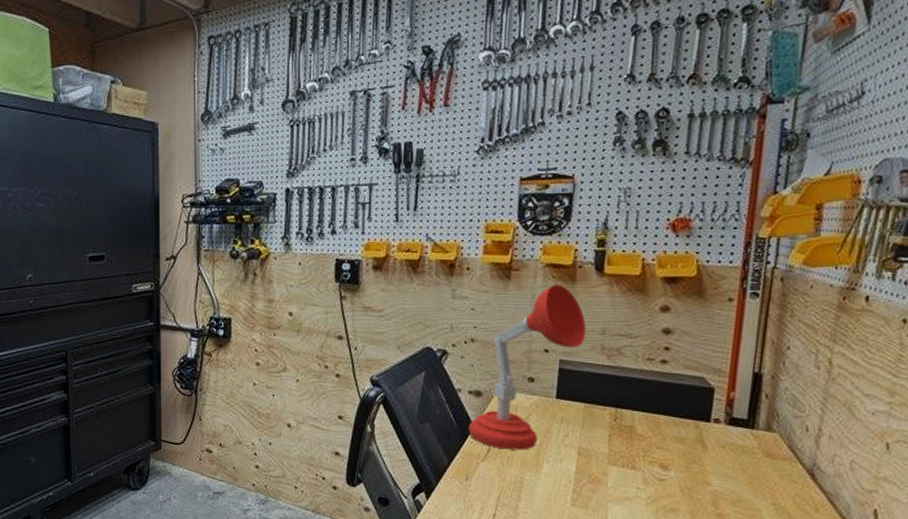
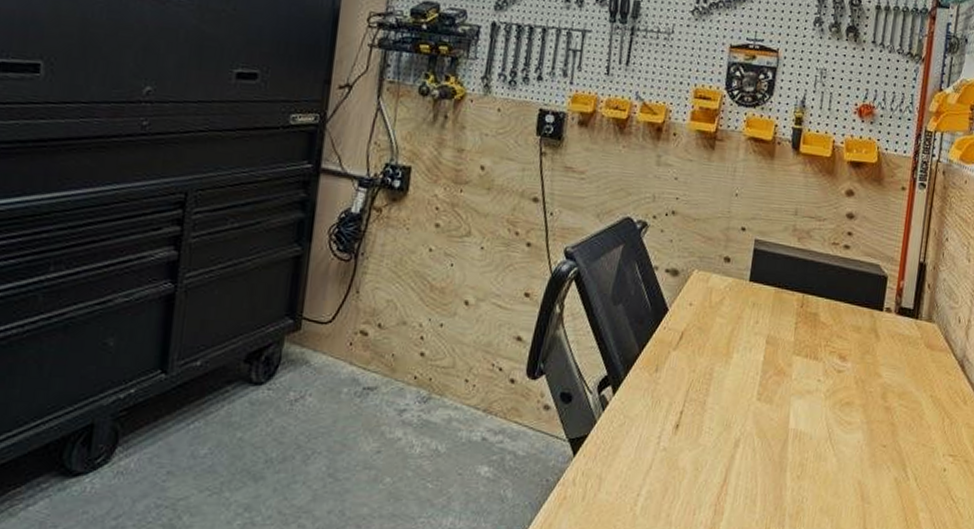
desk lamp: present [468,284,587,450] -> none [662,159,781,338]

